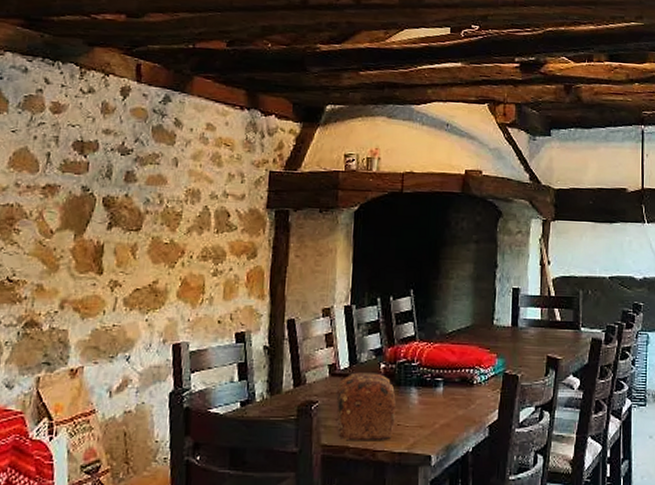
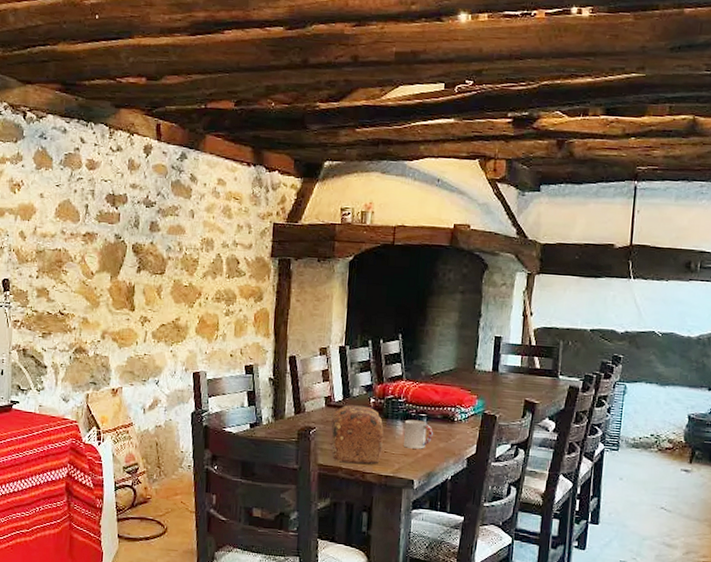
cup: none [418,385,451,419] -> present [403,419,433,449]

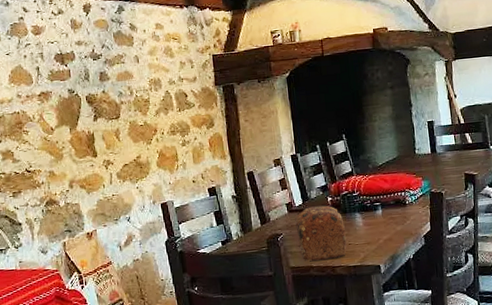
cup: present [403,419,433,449] -> none [362,209,390,237]

